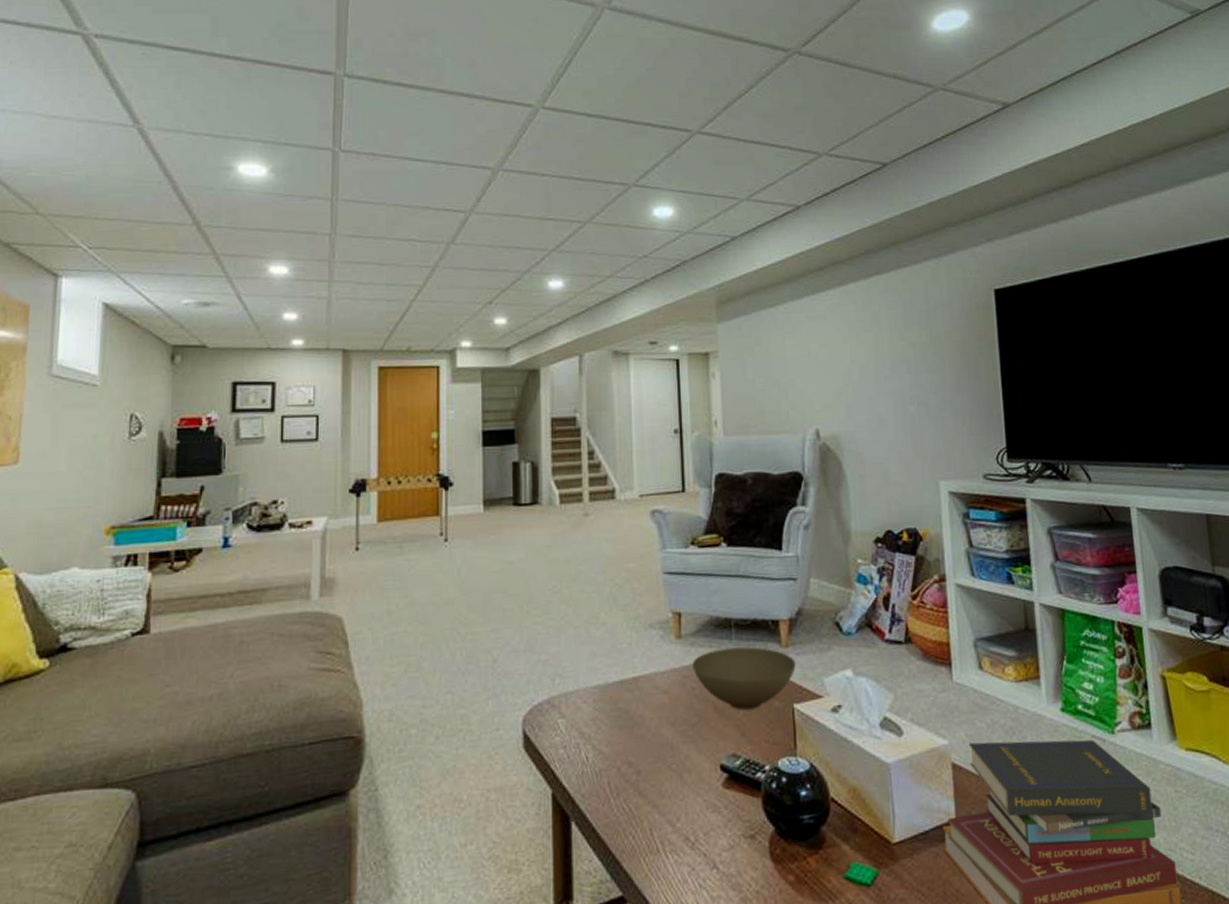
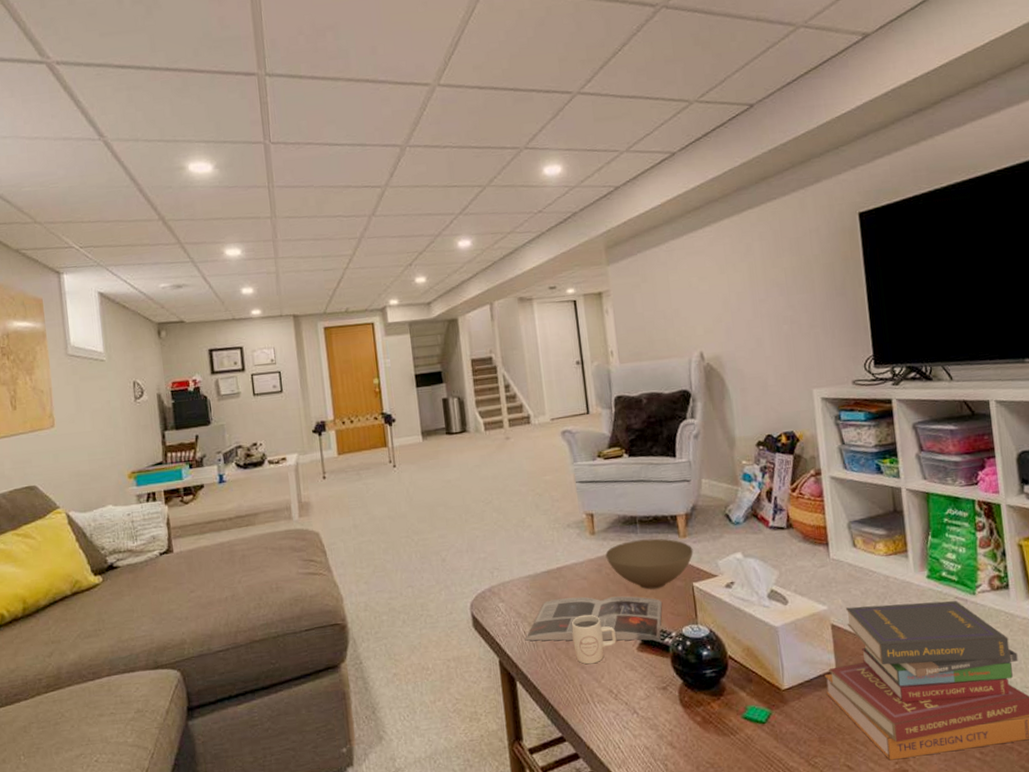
magazine: none [588,715,756,775] -> present [526,596,663,641]
mug: none [644,738,698,803] -> present [571,614,616,665]

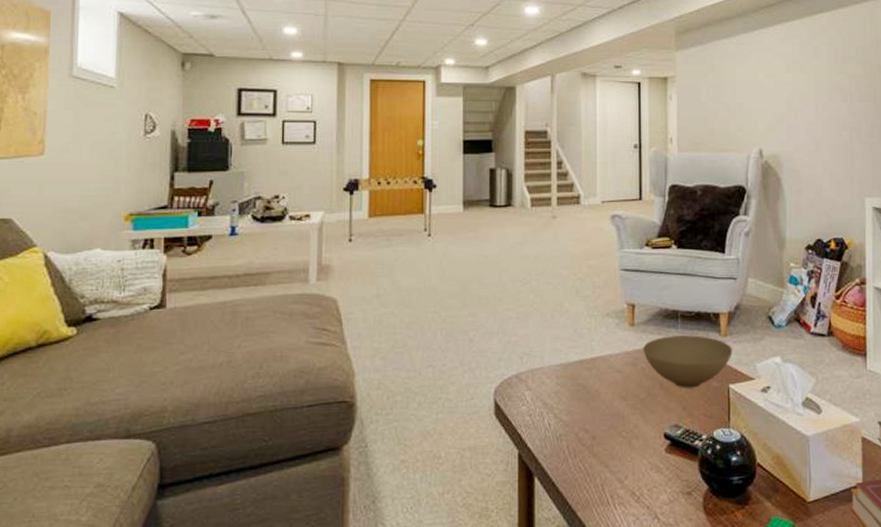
magazine: present [526,596,663,641] -> none [550,390,696,443]
mug: present [571,614,616,665] -> none [599,409,644,463]

